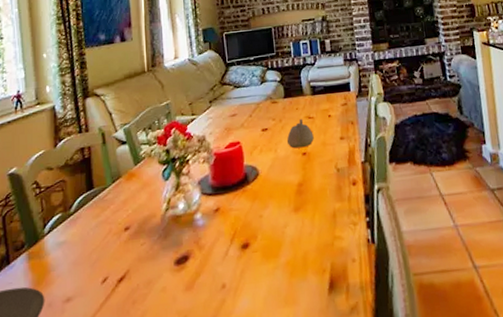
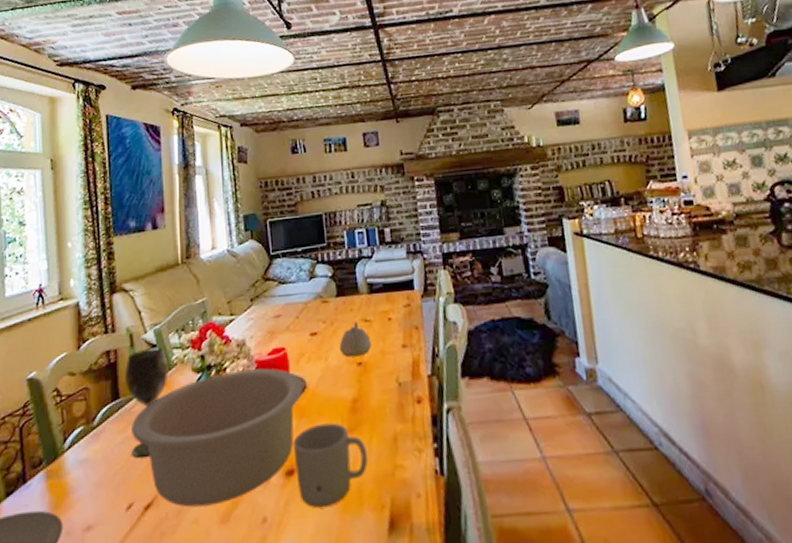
wine glass: none [97,143,138,238] -> present [124,347,169,457]
bowl: none [105,159,256,279] -> present [132,368,303,508]
mug: none [247,203,312,274] -> present [293,422,369,507]

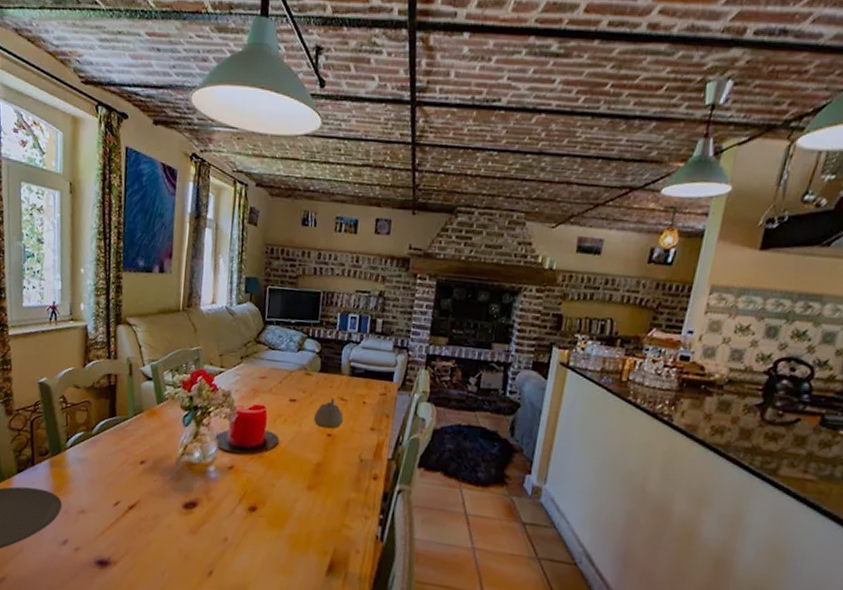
wine glass: present [124,347,169,457] -> none [121,379,161,469]
bowl: present [132,368,303,508] -> none [123,415,276,519]
mug: present [293,422,369,507] -> none [257,476,322,542]

